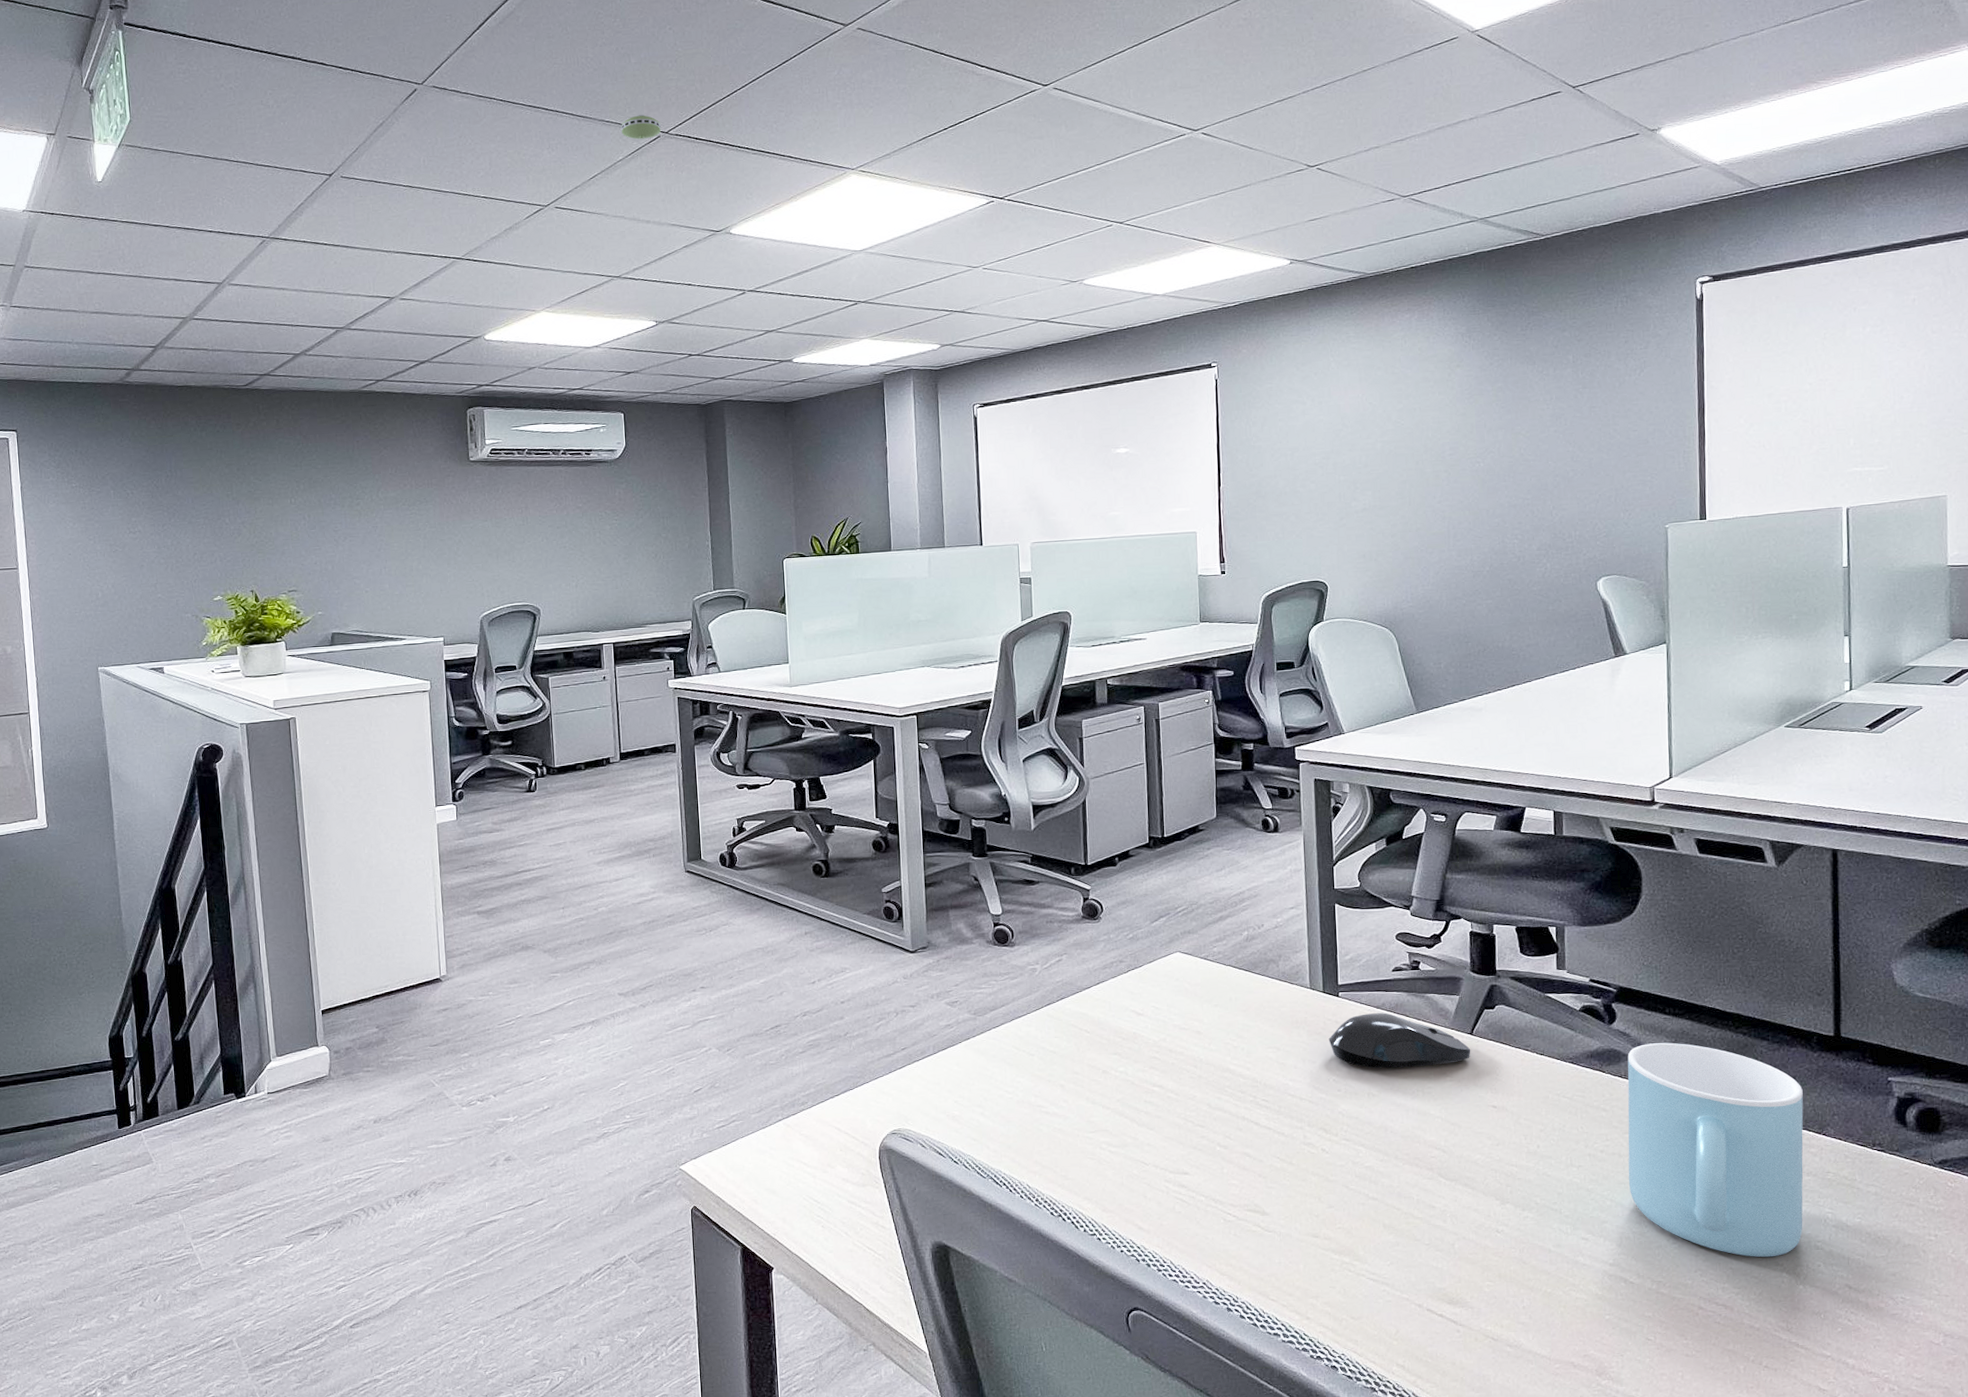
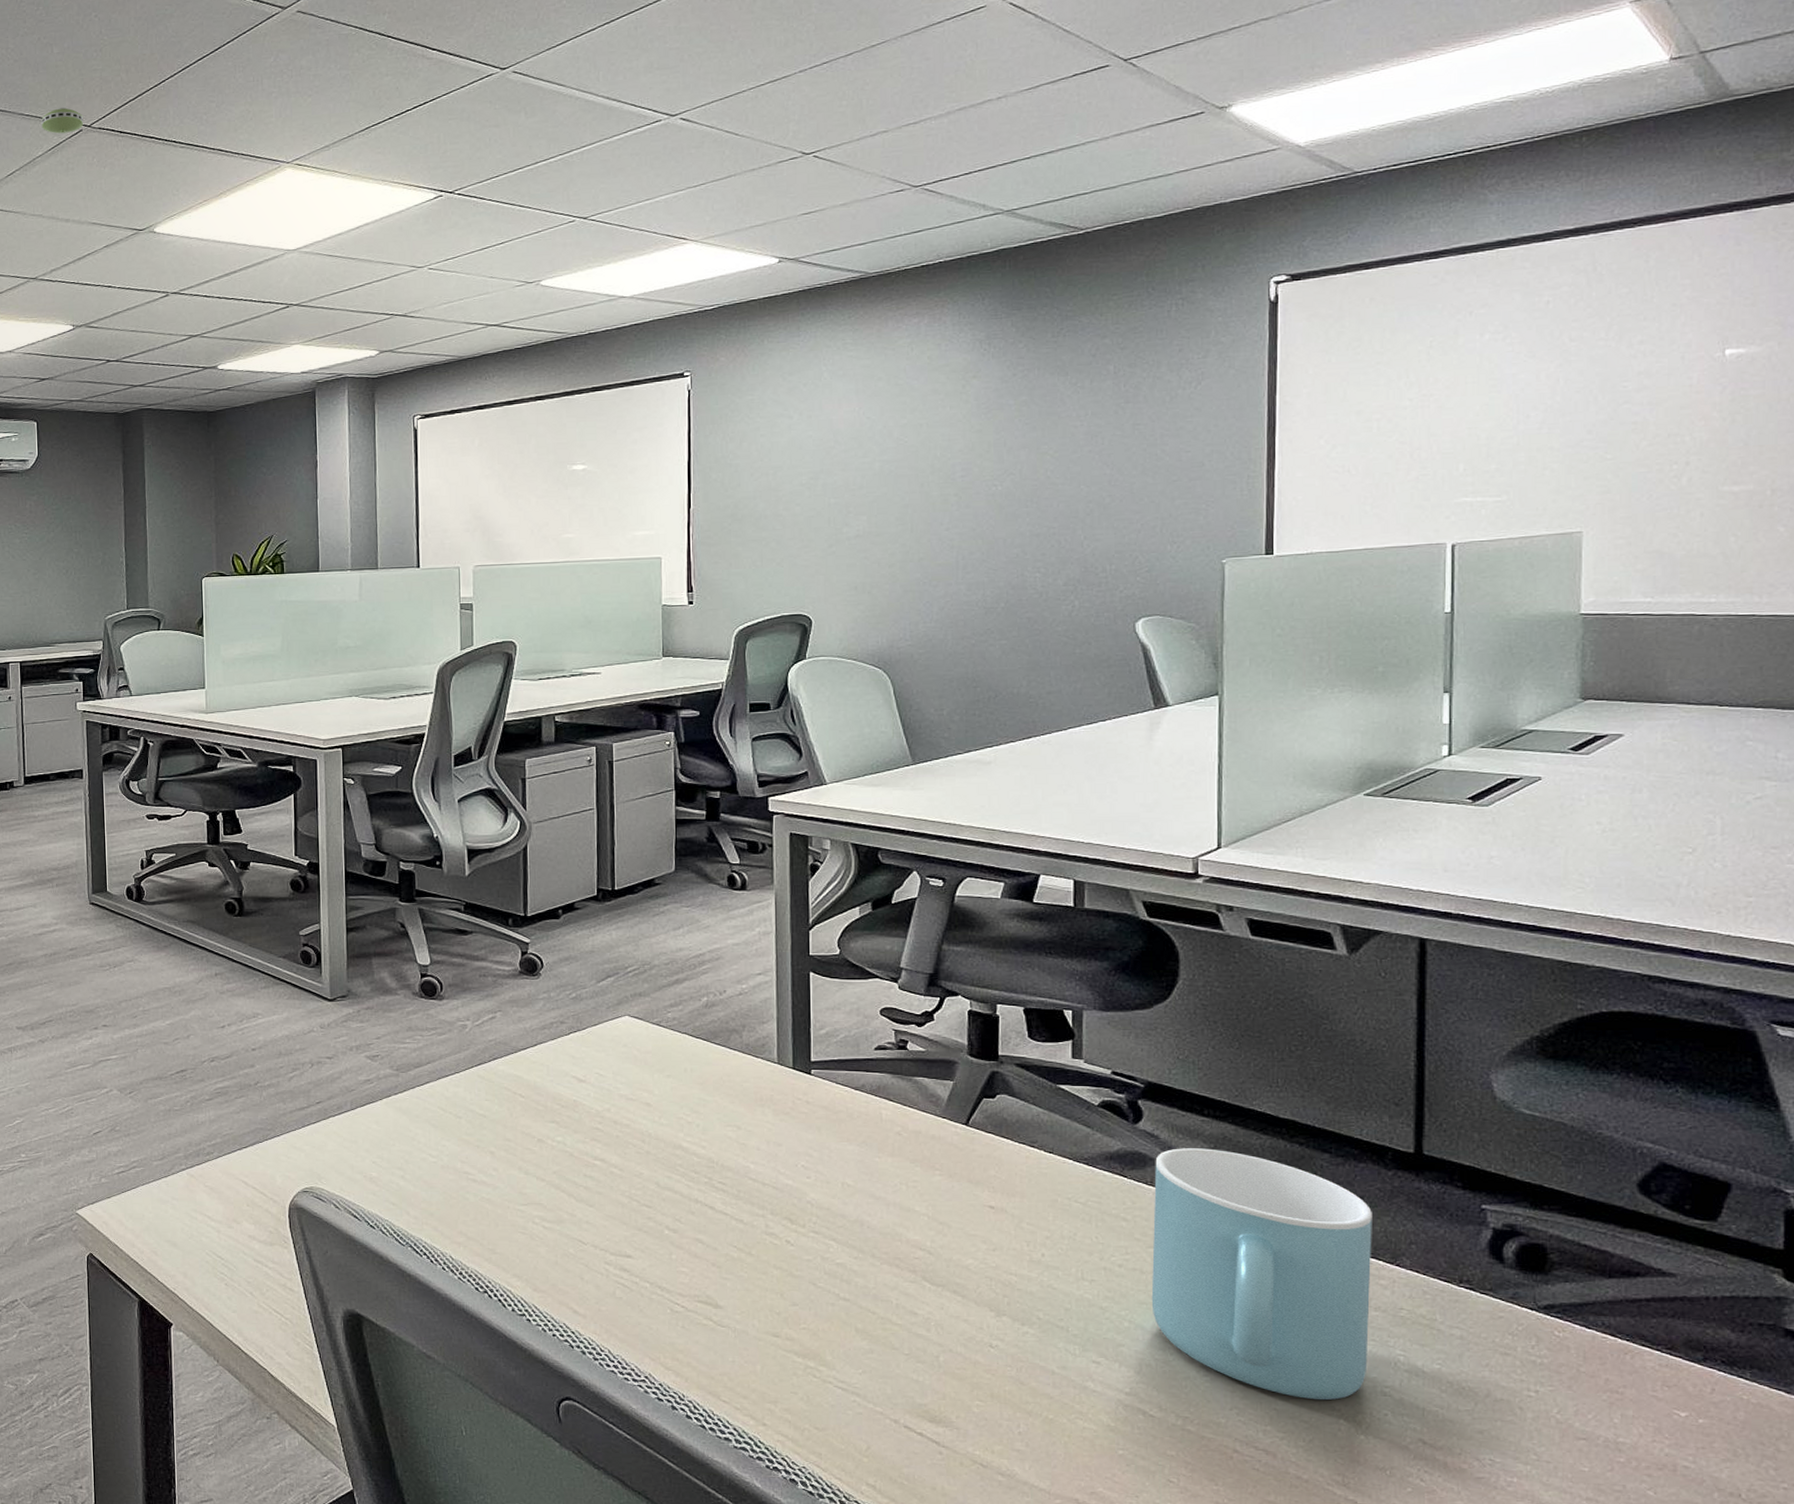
computer mouse: present [1328,1013,1471,1069] -> none [797,1095,966,1158]

